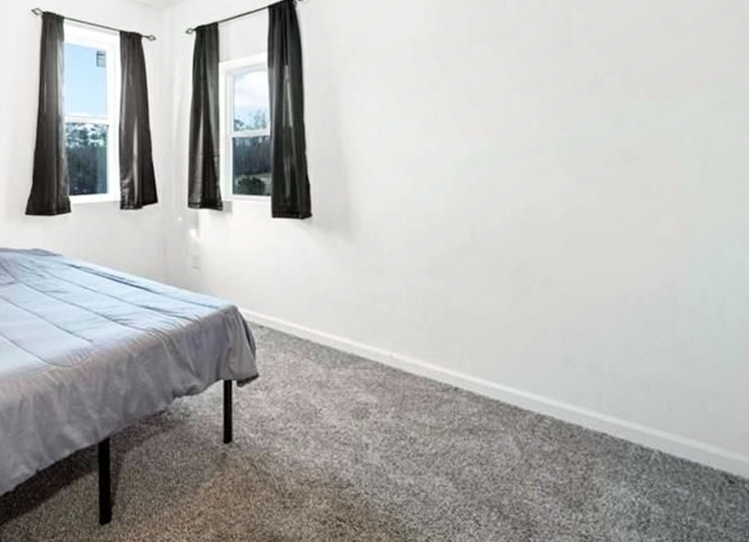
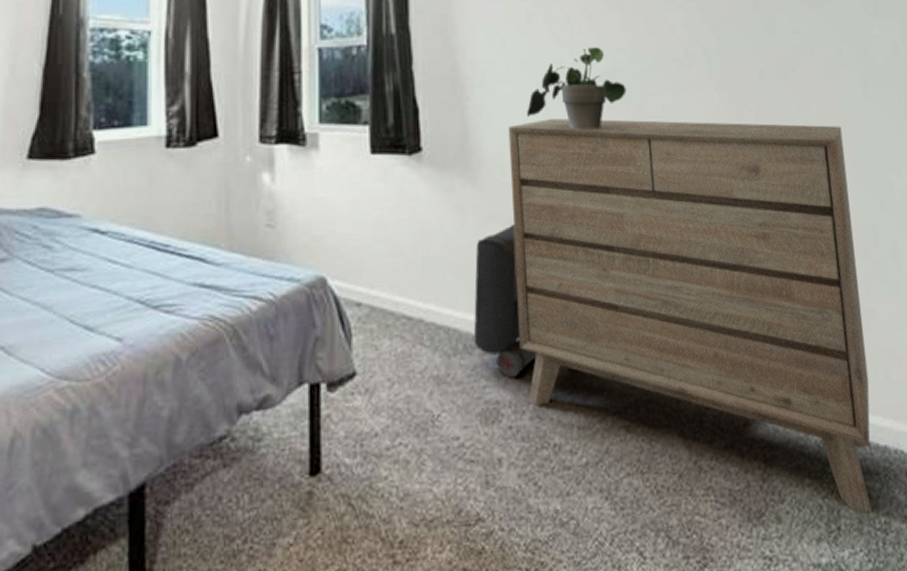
shoulder bag: none [349,274,400,387] -> present [473,224,538,378]
dresser: none [382,194,686,512] -> present [508,119,872,513]
potted plant: none [398,138,484,204] -> present [527,47,626,130]

